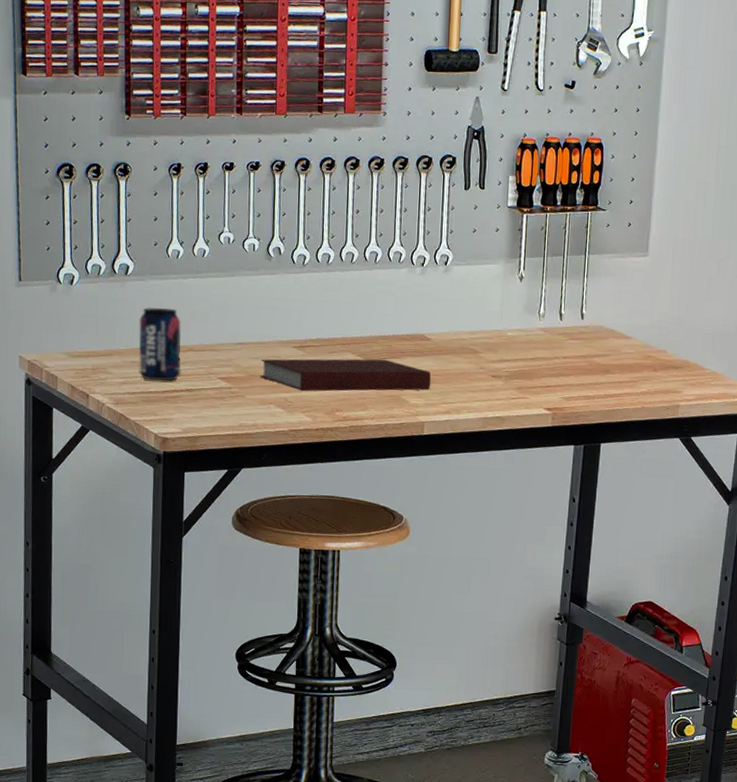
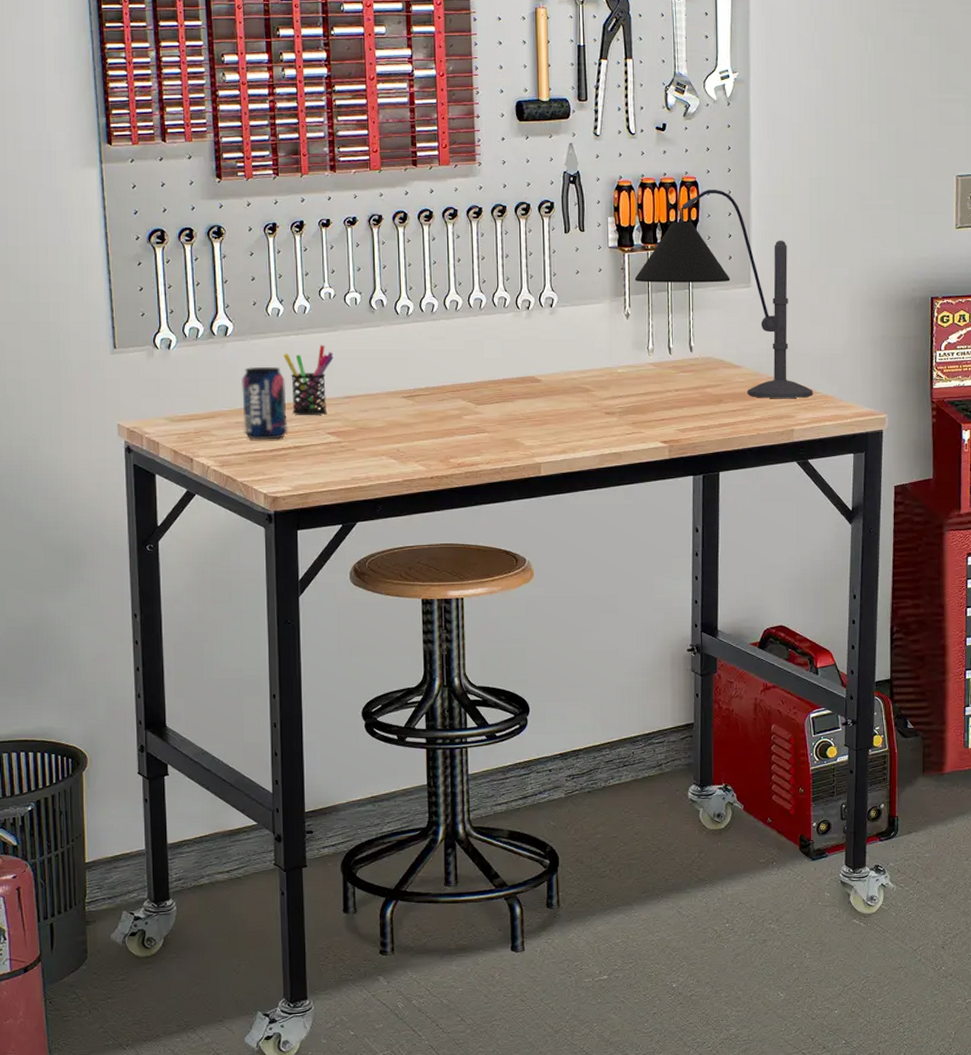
pen holder: none [181,289,229,360] -> present [283,345,334,416]
notebook: present [260,359,431,392] -> none [369,403,545,441]
desk lamp: none [531,152,702,374] -> present [634,189,813,398]

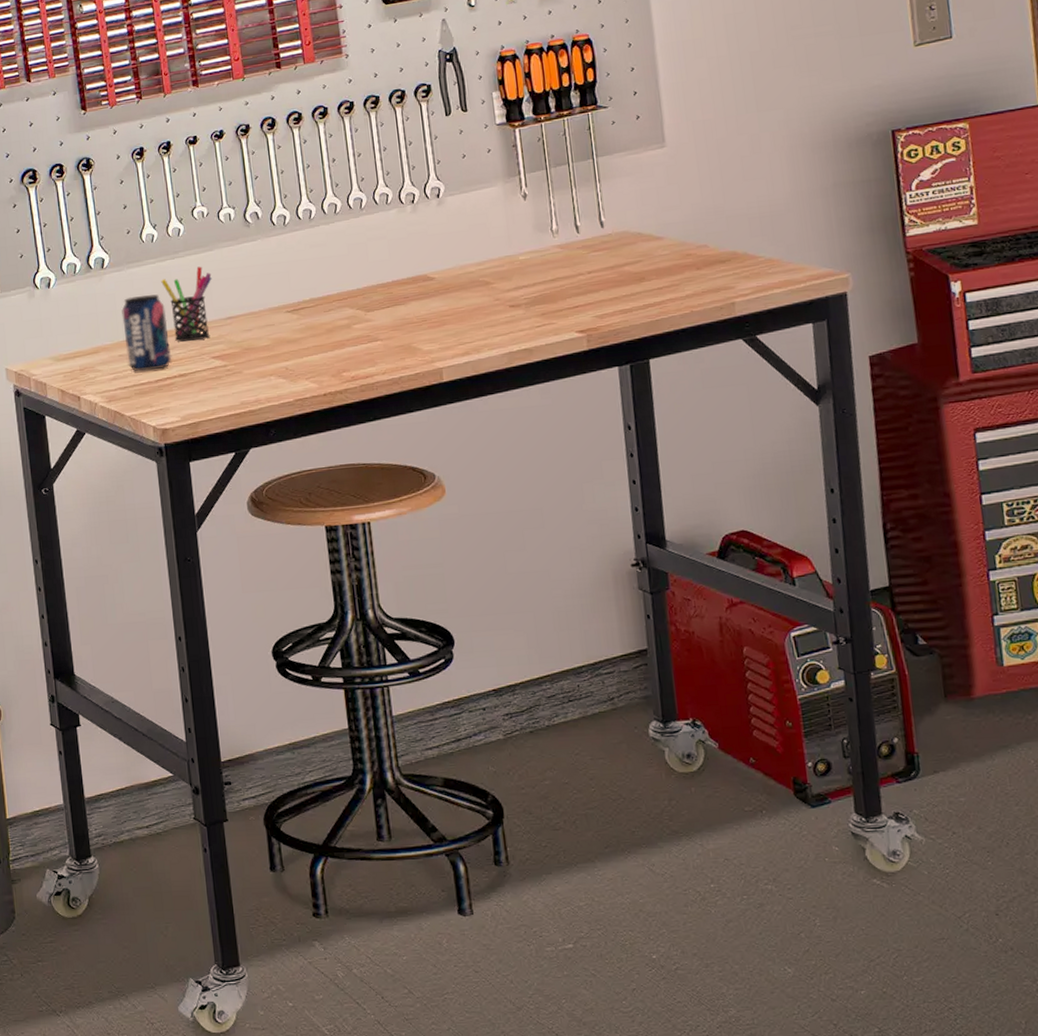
desk lamp: present [634,189,813,398] -> none [528,44,755,271]

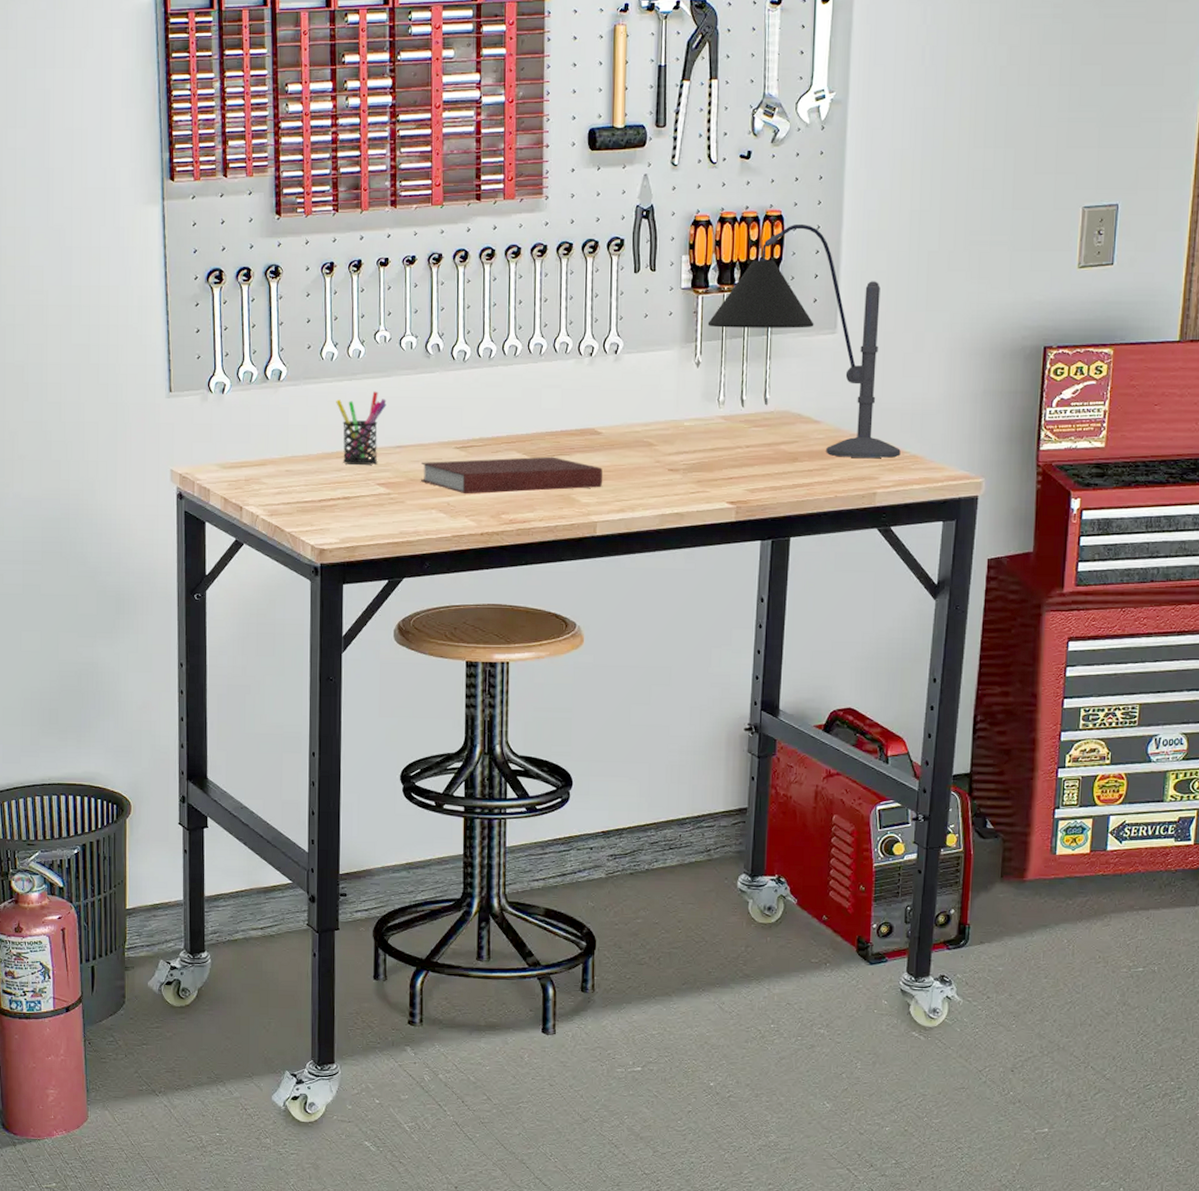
beverage can: present [121,294,172,372] -> none [293,414,338,490]
notebook: none [253,308,443,357] -> present [420,456,603,494]
desk lamp: none [528,44,755,271] -> present [707,223,901,458]

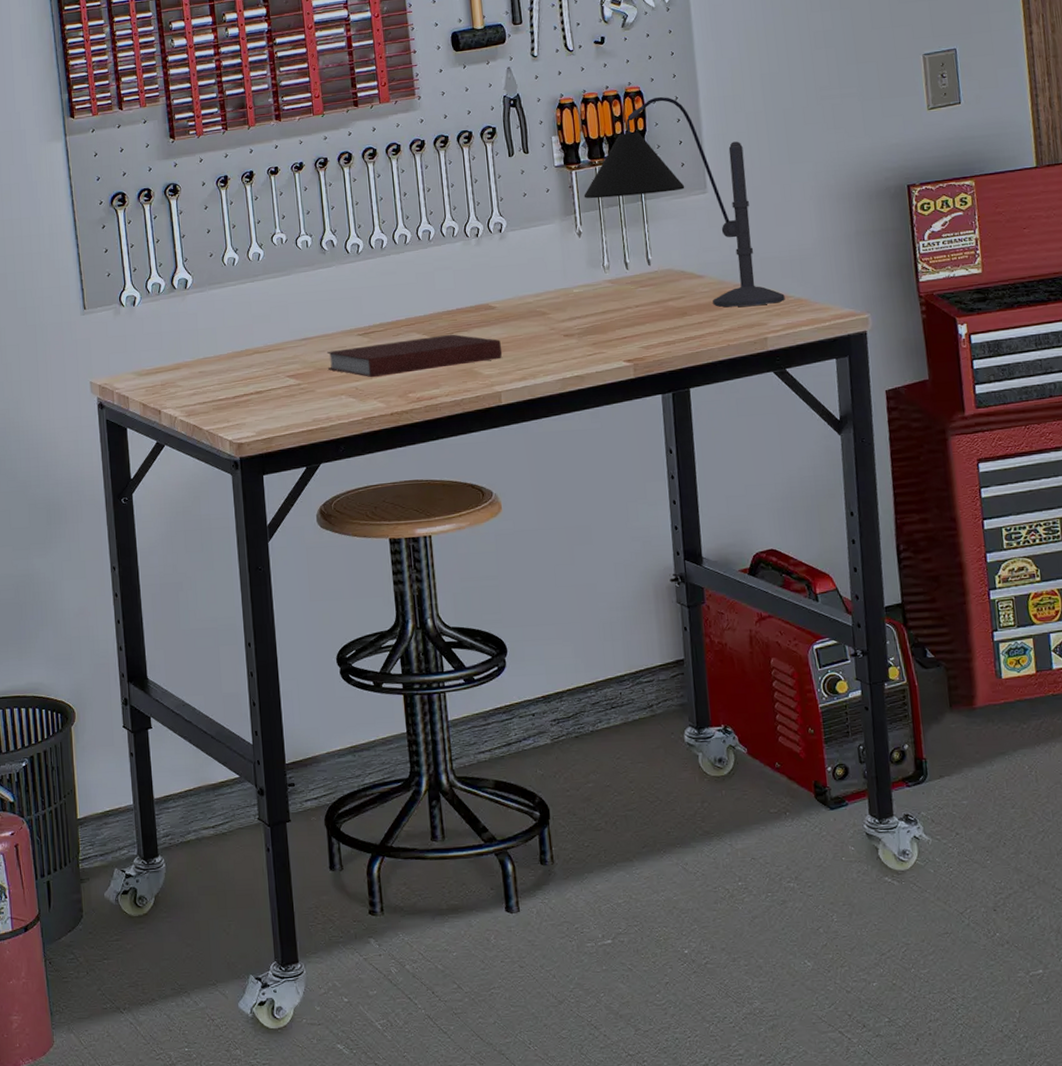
pen holder: present [336,391,387,466] -> none [241,289,289,361]

